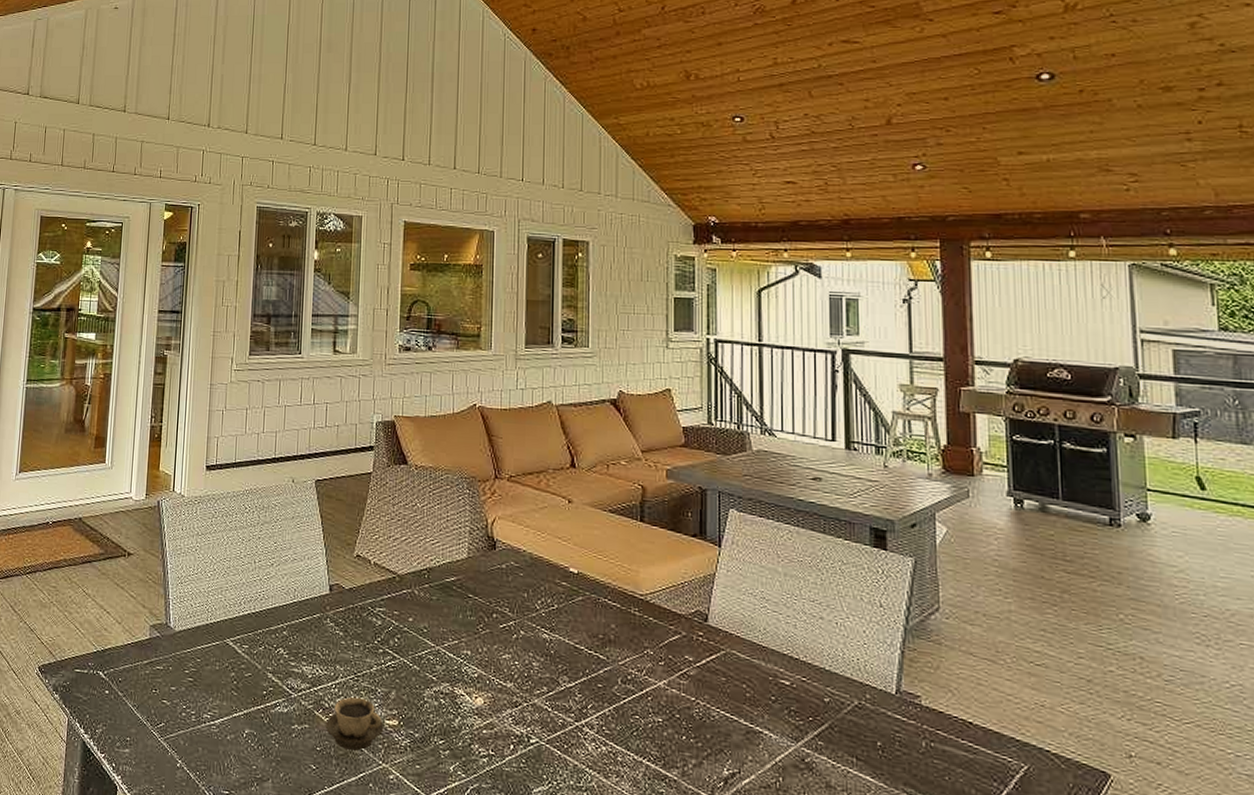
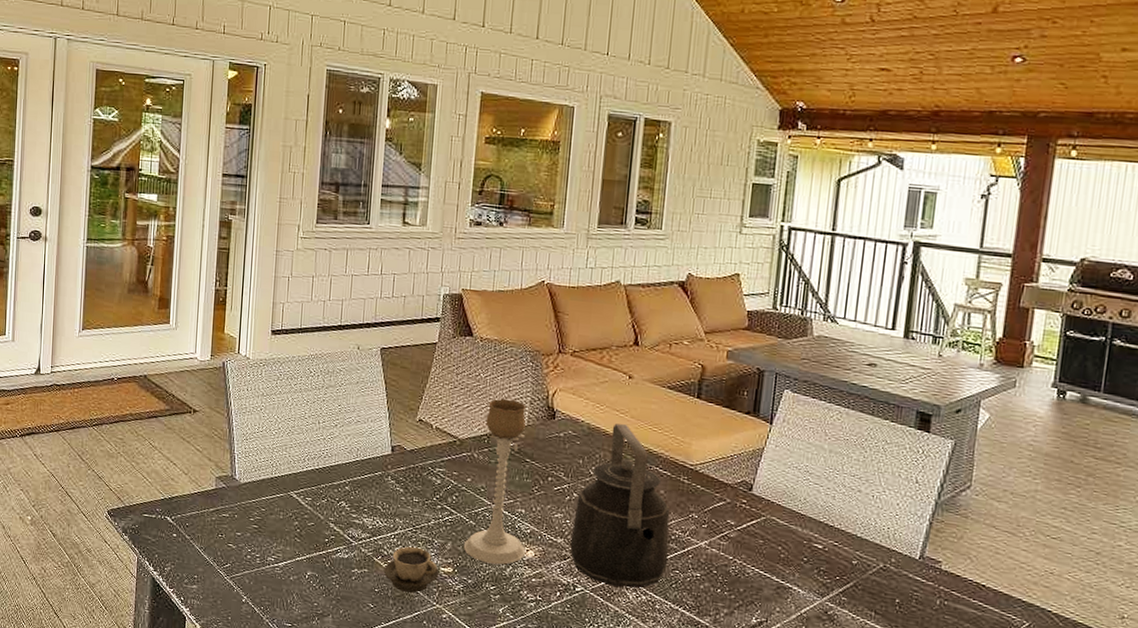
candle holder: none [408,529,474,715] -> present [463,398,526,565]
kettle: none [520,551,626,738] -> present [570,423,670,589]

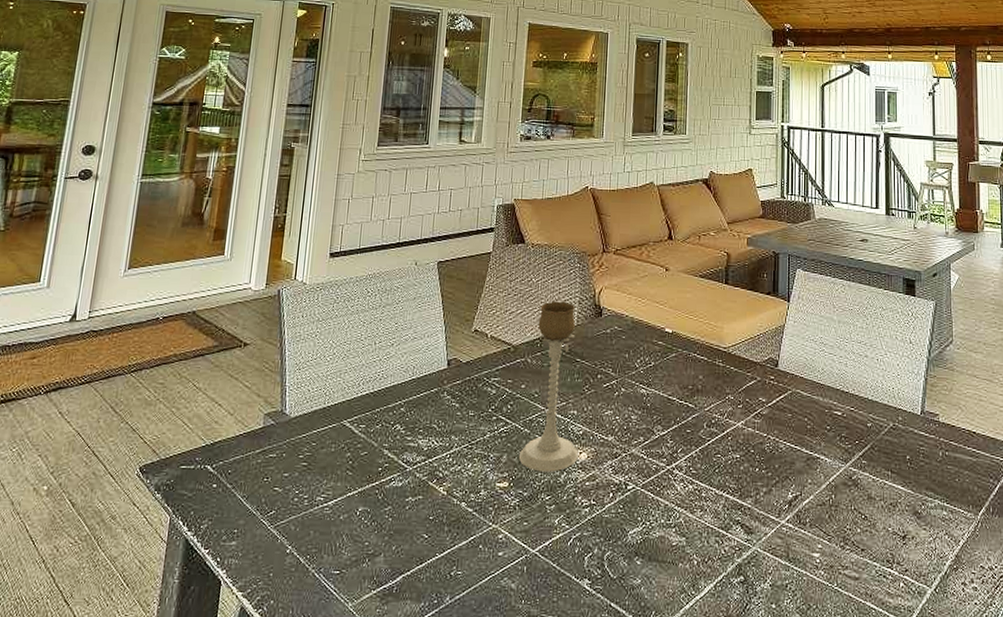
cup: present [383,546,440,593] -> none [438,464,495,515]
kettle: present [570,423,670,589] -> none [620,314,710,480]

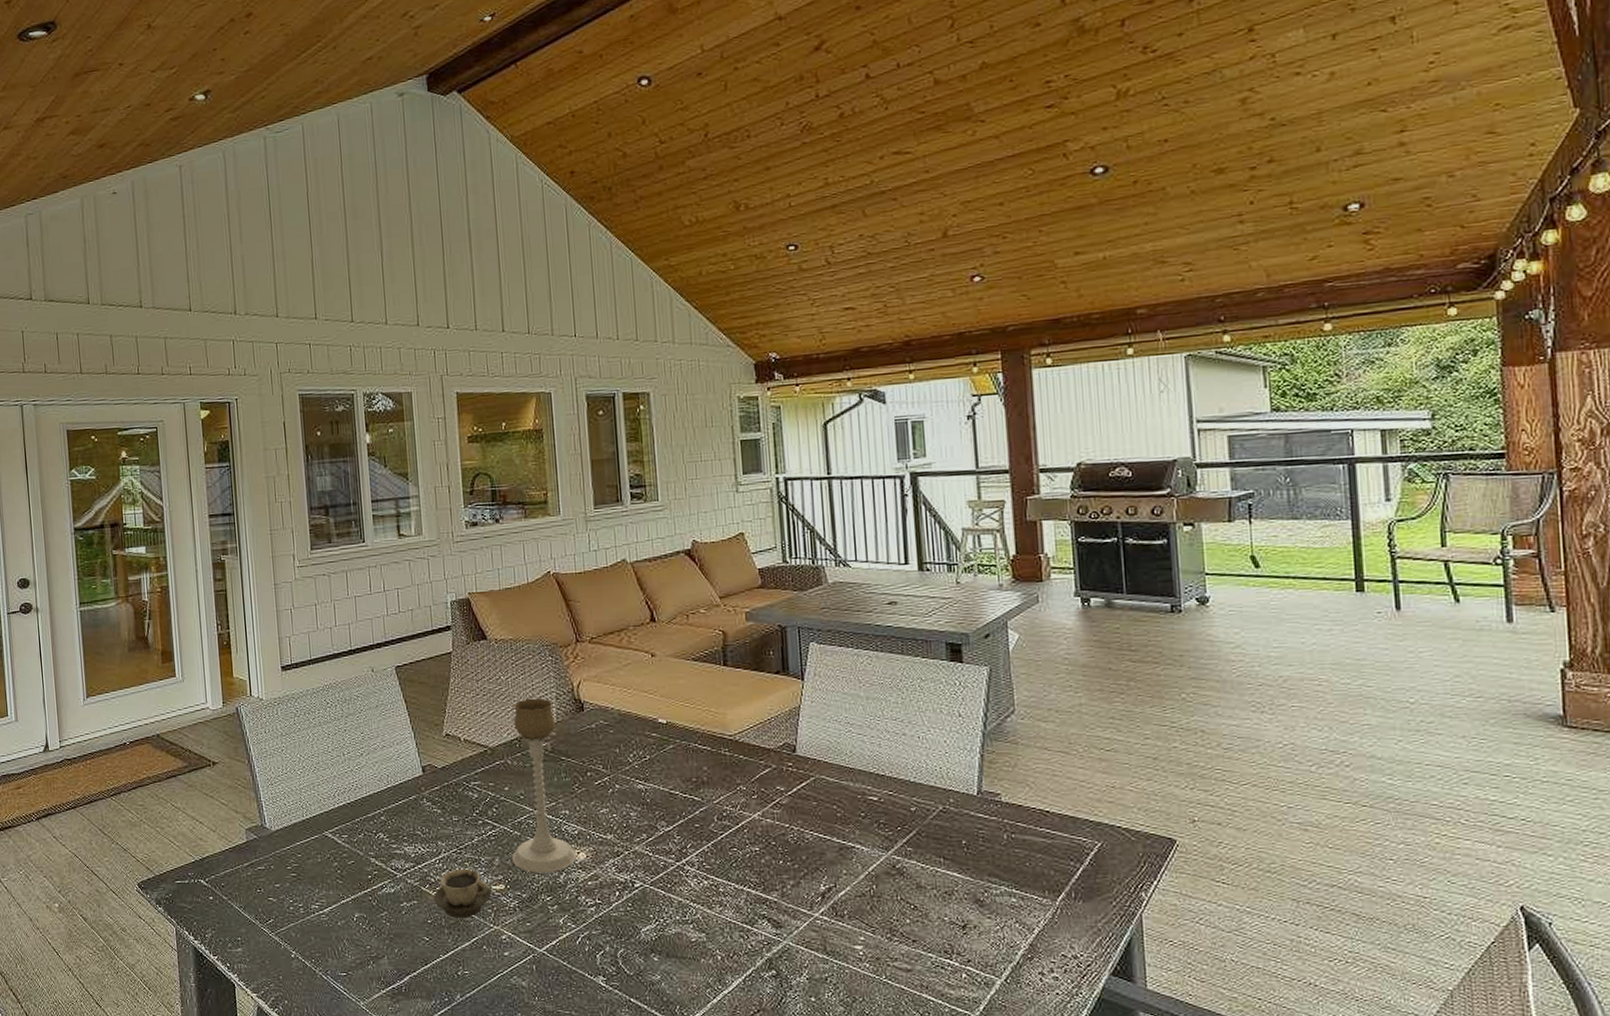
cup: none [438,464,495,515] -> present [433,868,492,918]

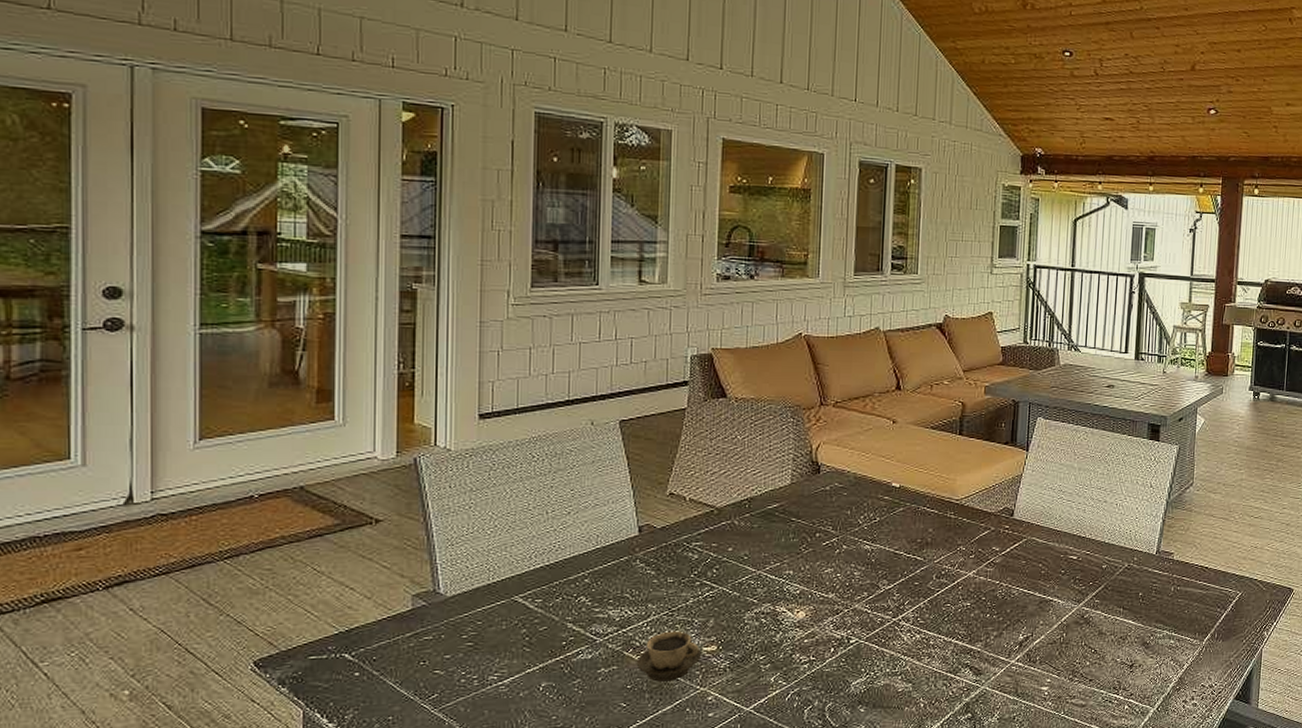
candle holder: present [511,698,576,873] -> none [727,459,795,633]

